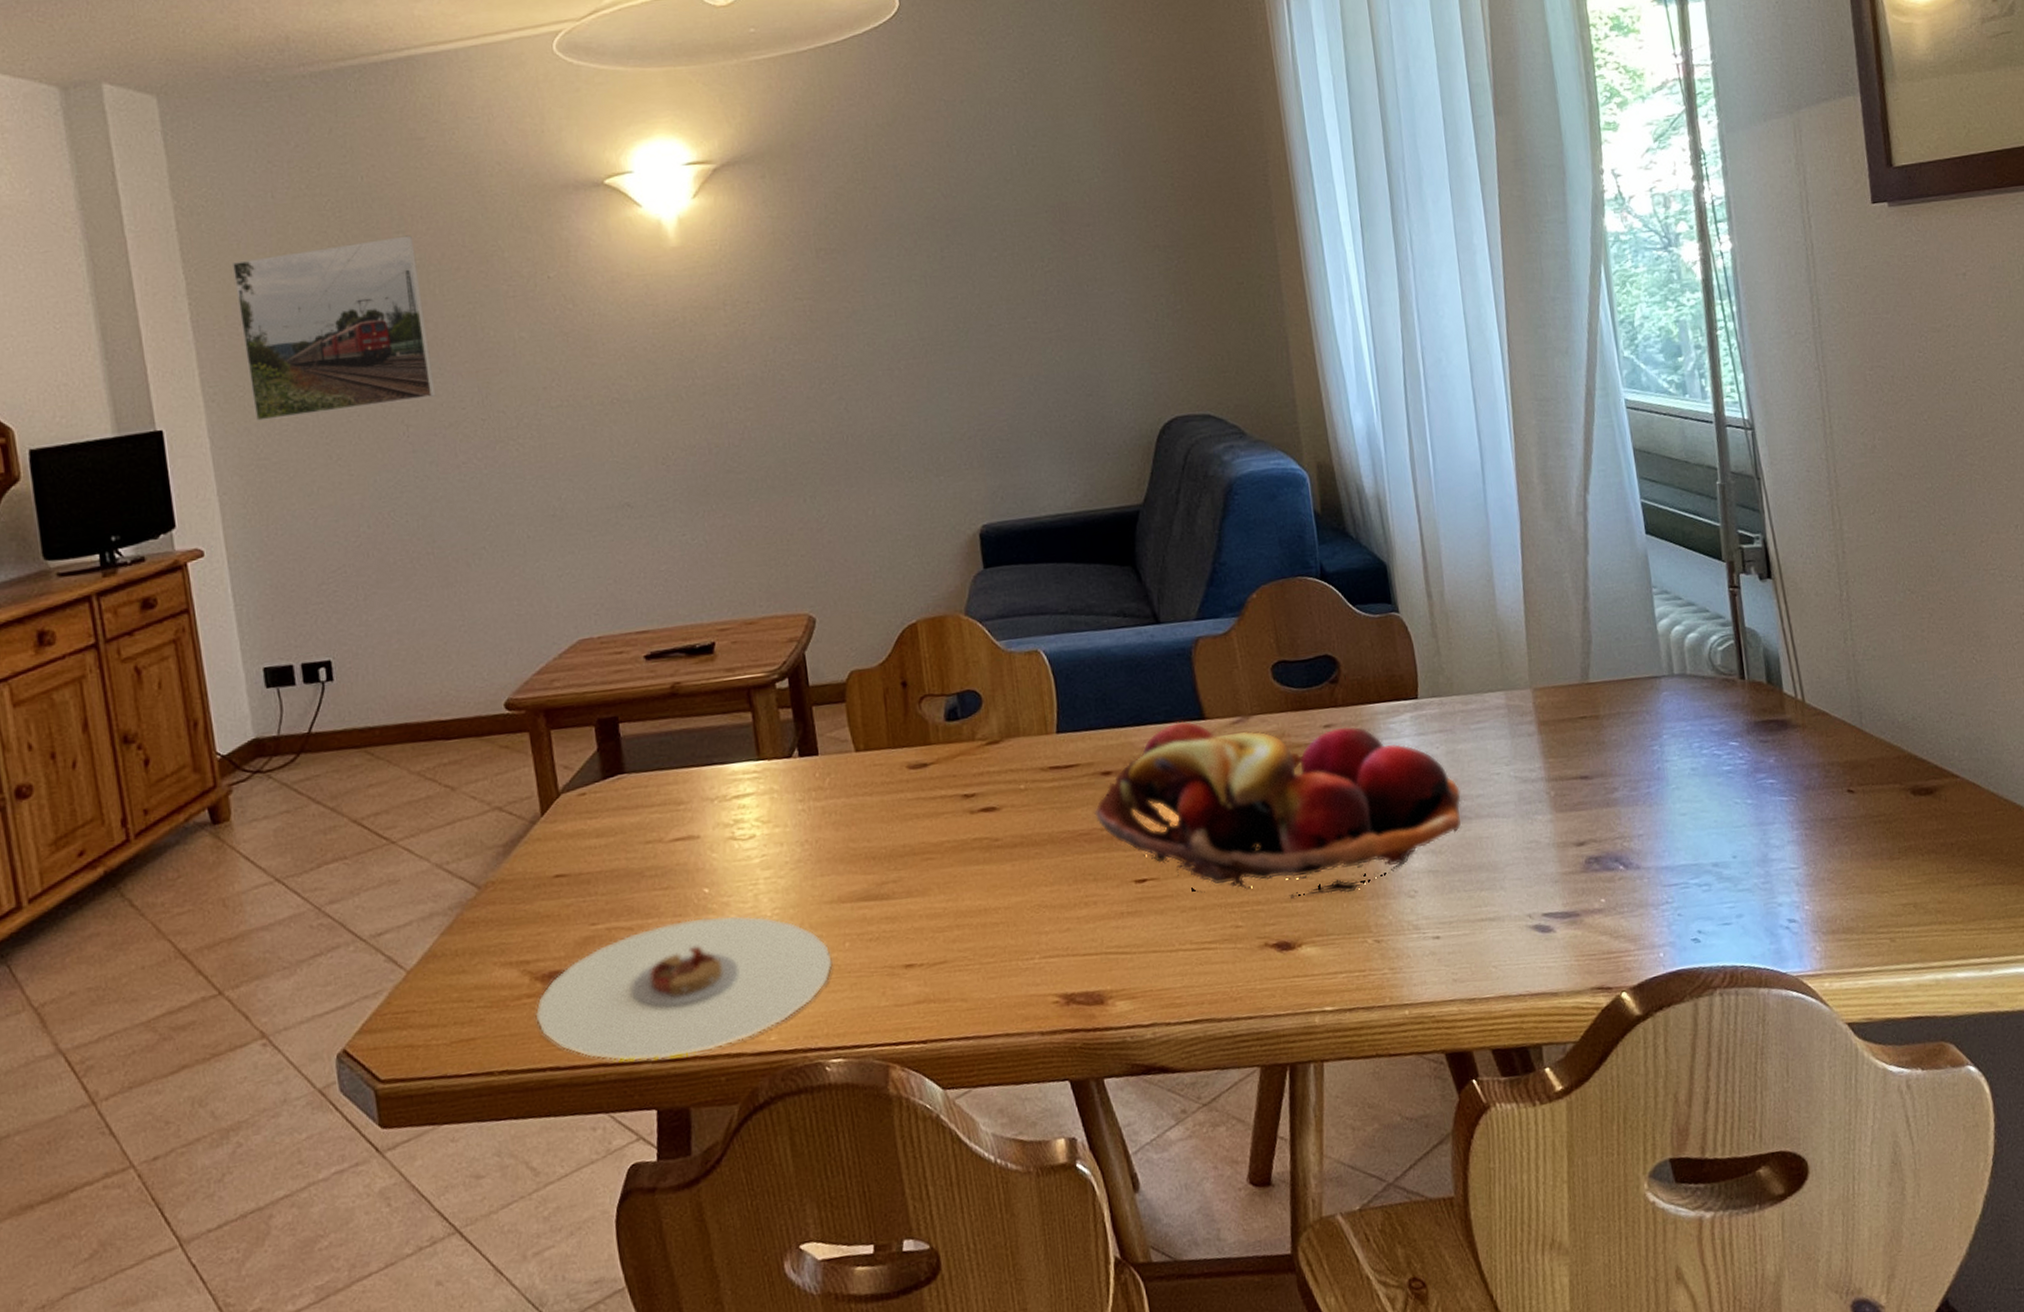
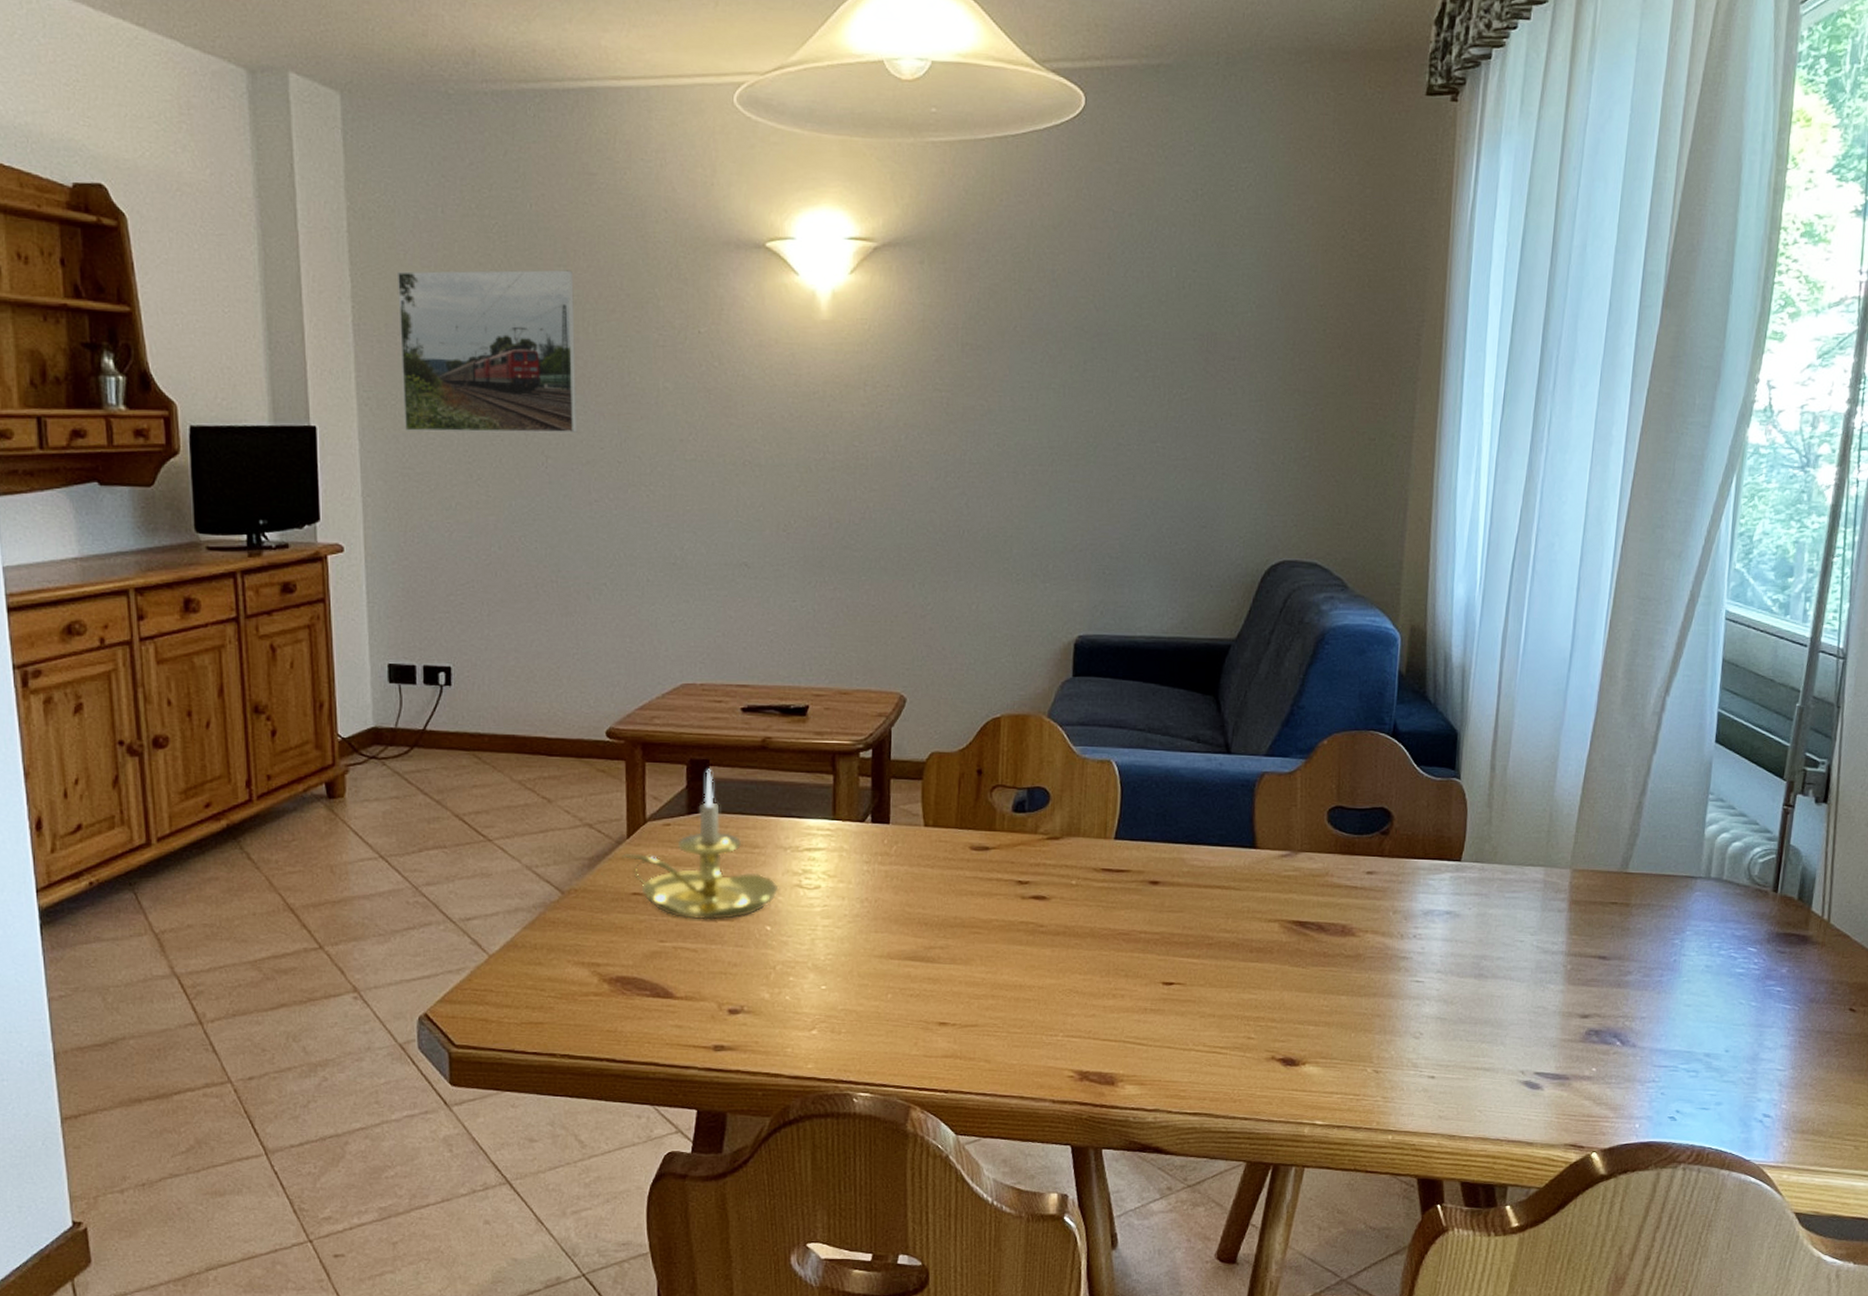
plate: present [535,915,832,1061] -> none [599,951,874,1068]
candle holder: none [538,726,712,895] -> present [622,769,779,920]
fruit basket: present [1093,721,1462,899] -> none [1135,846,1483,1025]

